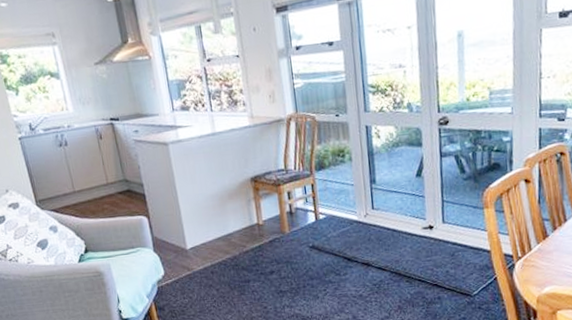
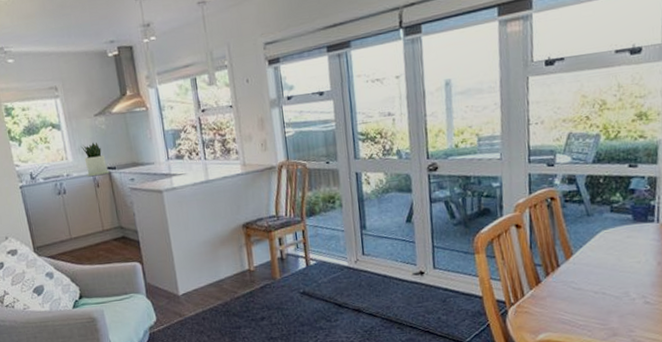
planter: none [81,92,113,129] -> present [80,142,110,177]

